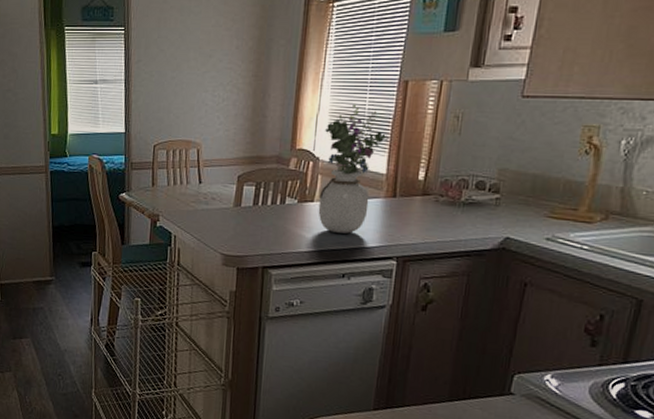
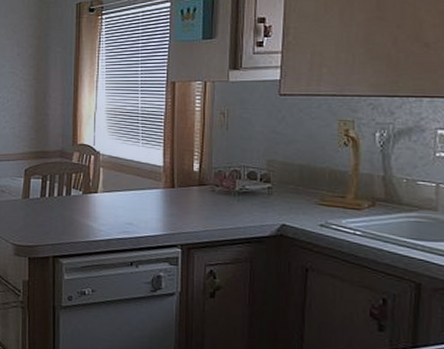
bouquet: present [318,104,389,234] -> none [102,103,162,223]

